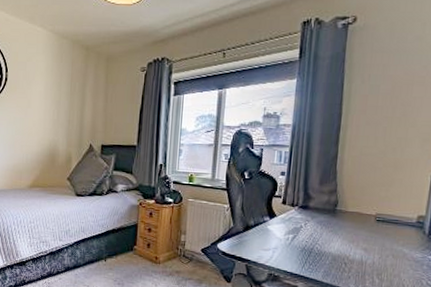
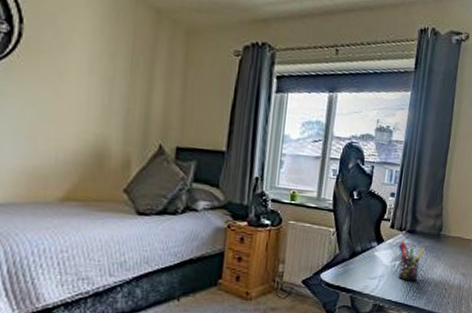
pen holder: none [291,215,320,255] -> present [398,239,426,282]

